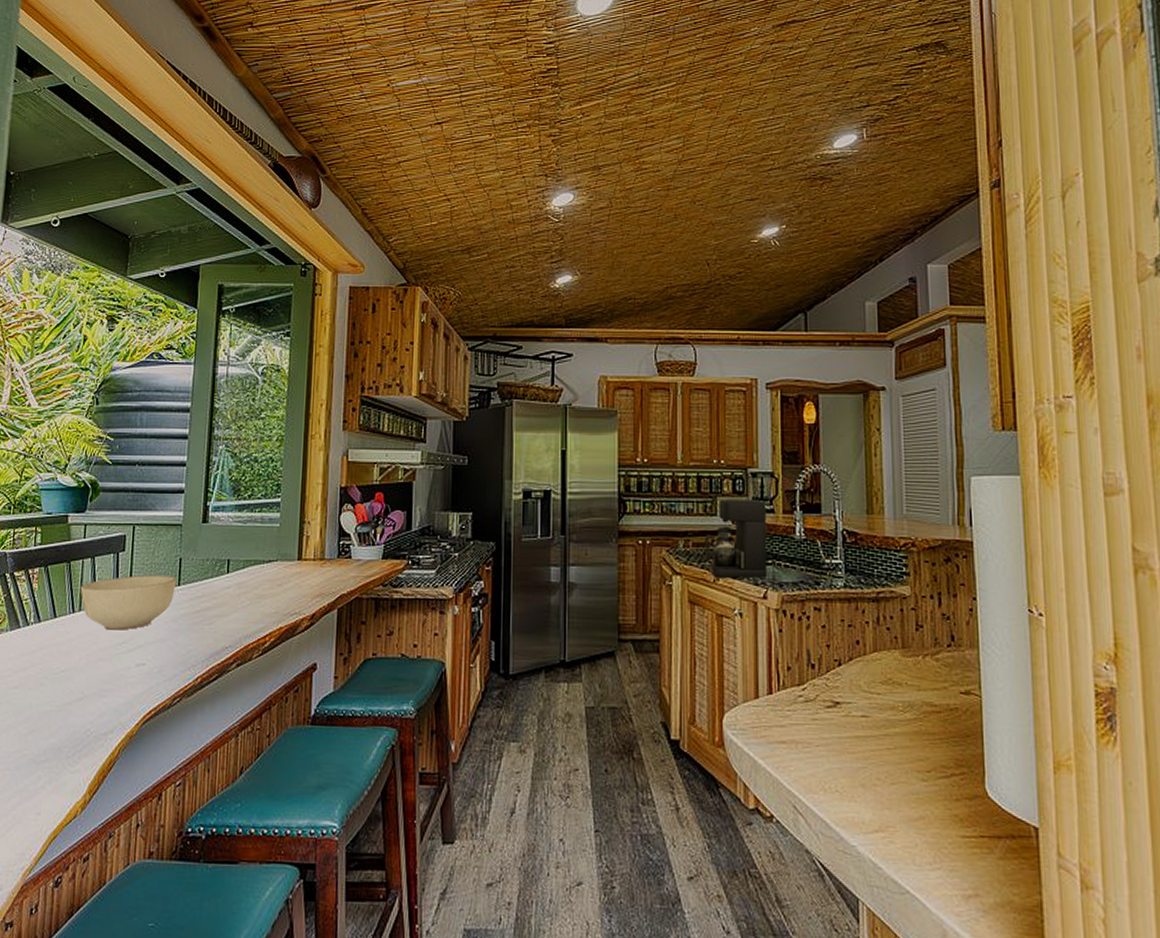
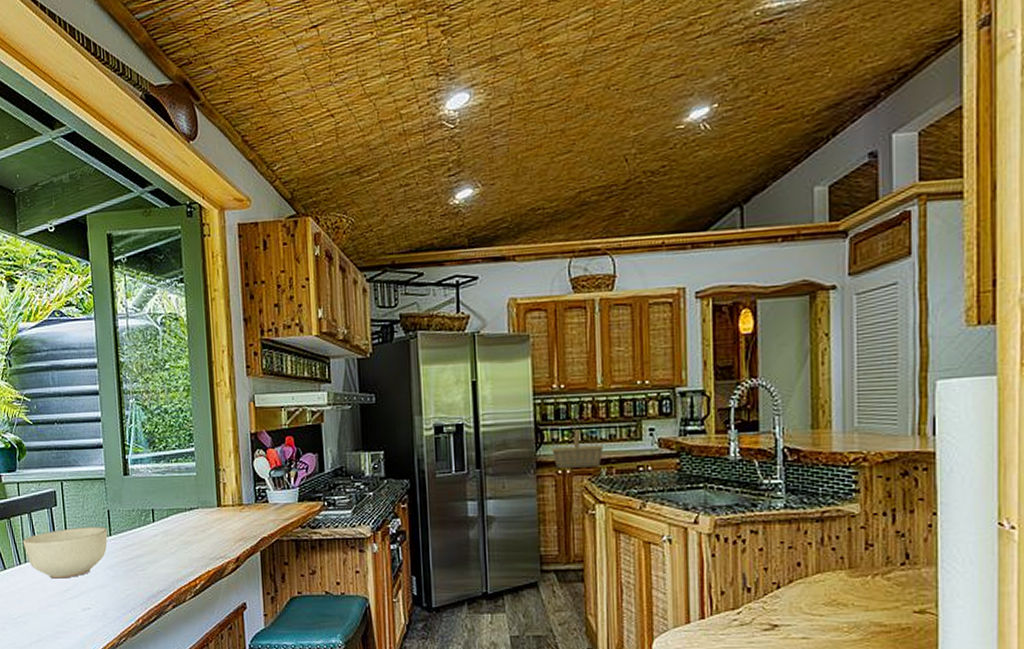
basket: none [632,502,682,539] -> present [550,429,604,468]
coffee maker: present [704,498,768,580] -> none [628,420,699,504]

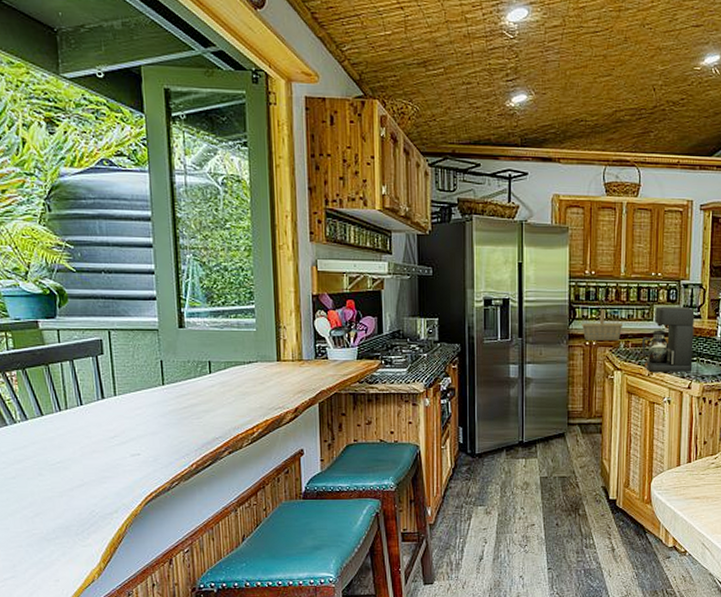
bowl: present [22,526,108,579] -> none [63,375,161,425]
coffee maker: none [628,420,699,504] -> present [641,306,695,373]

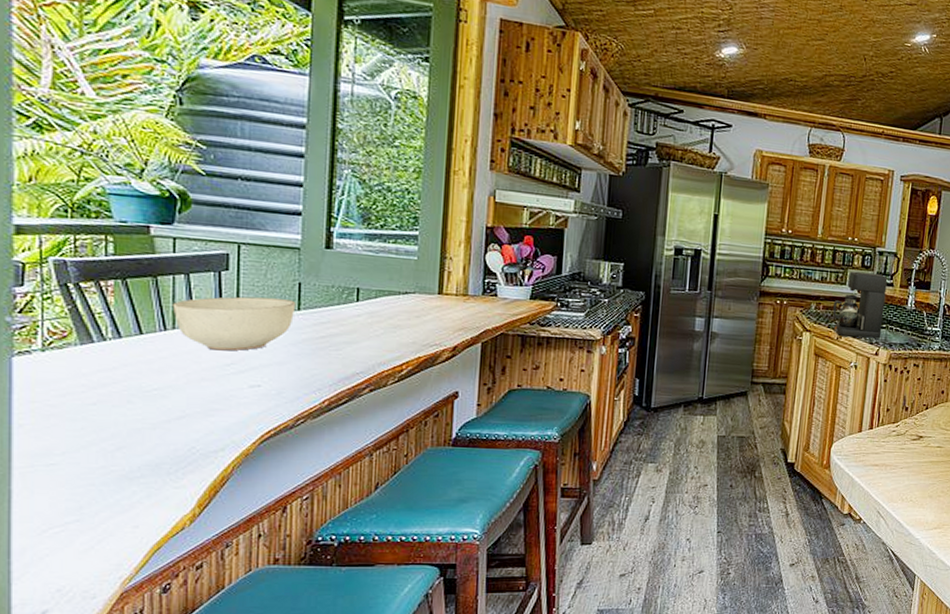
bowl: none [63,375,161,425] -> present [172,296,296,351]
basket: present [581,309,624,341] -> none [773,269,816,302]

